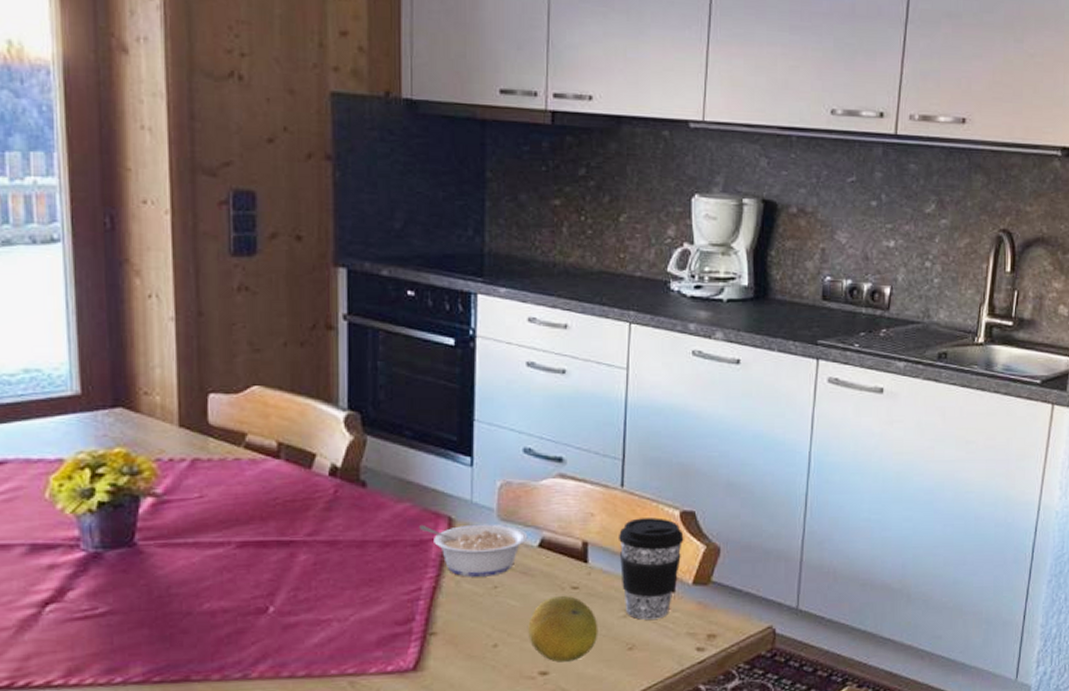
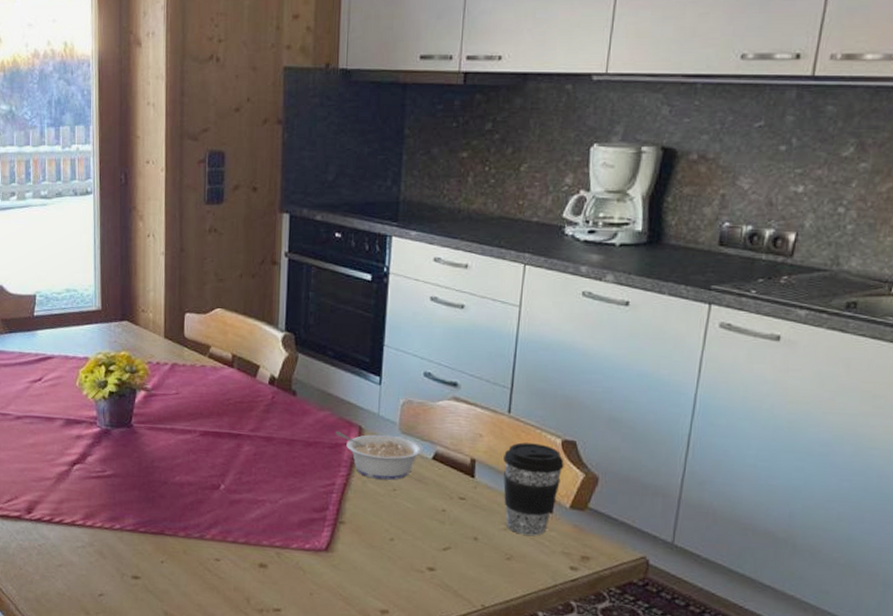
fruit: present [528,596,598,662] -> none [420,504,481,563]

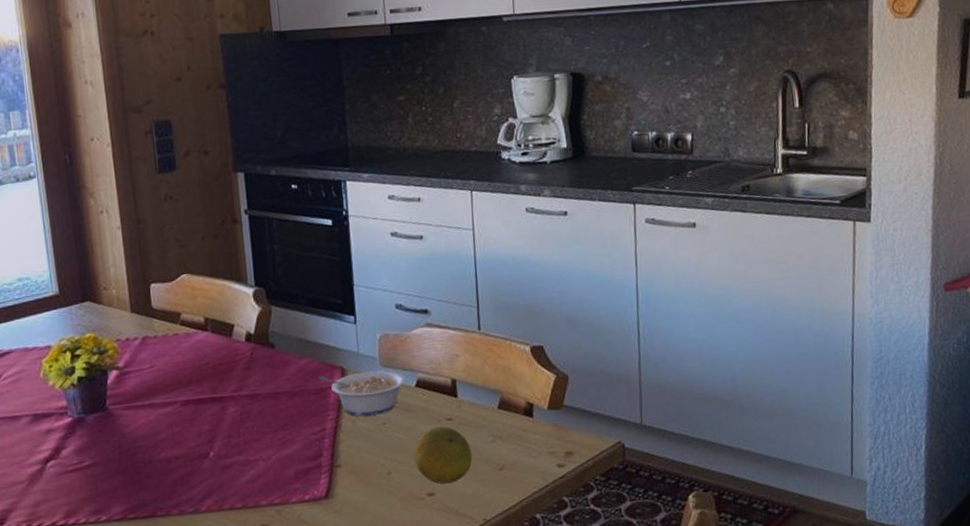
fruit: none [420,504,481,563] -> present [414,426,473,484]
coffee cup: present [503,442,564,536] -> none [481,354,536,443]

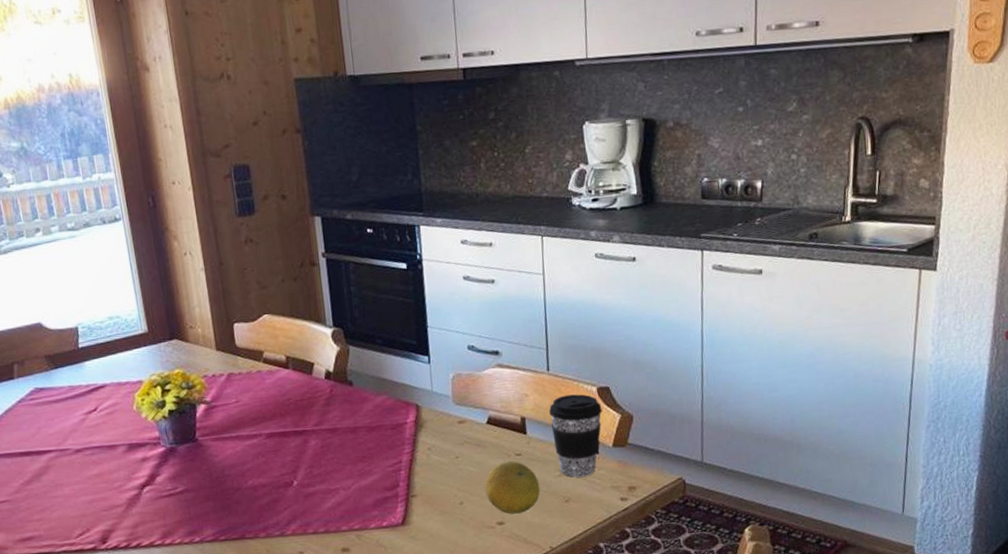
legume: present [319,370,406,417] -> none [395,407,478,451]
coffee cup: none [481,354,536,443] -> present [549,394,602,478]

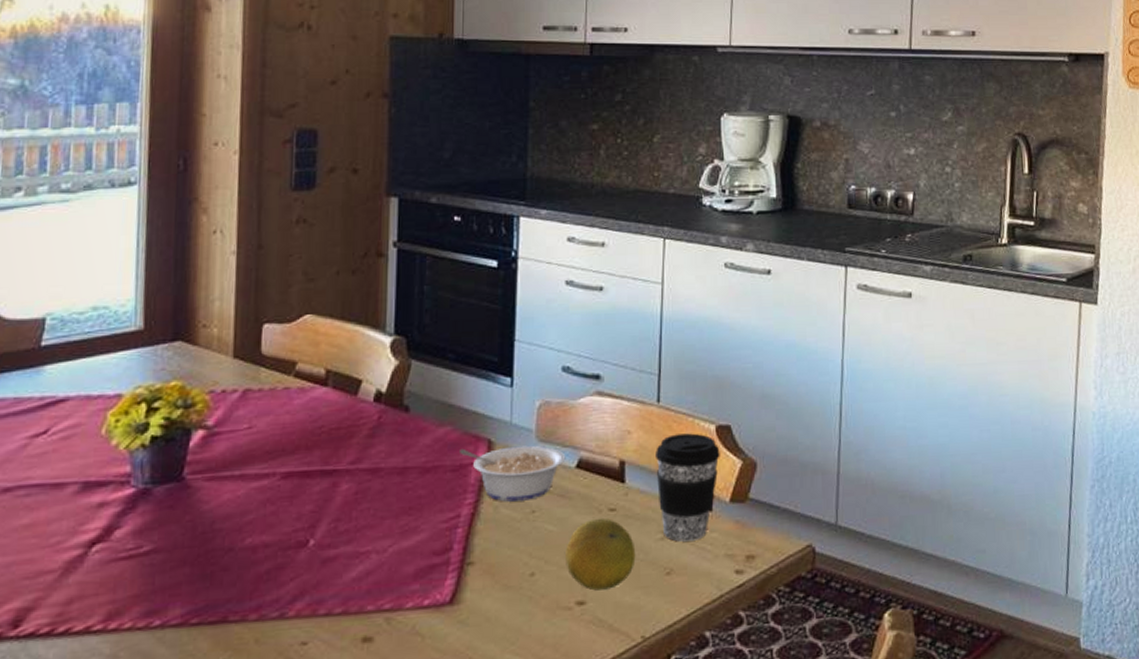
legume: none [395,407,478,451] -> present [460,445,566,502]

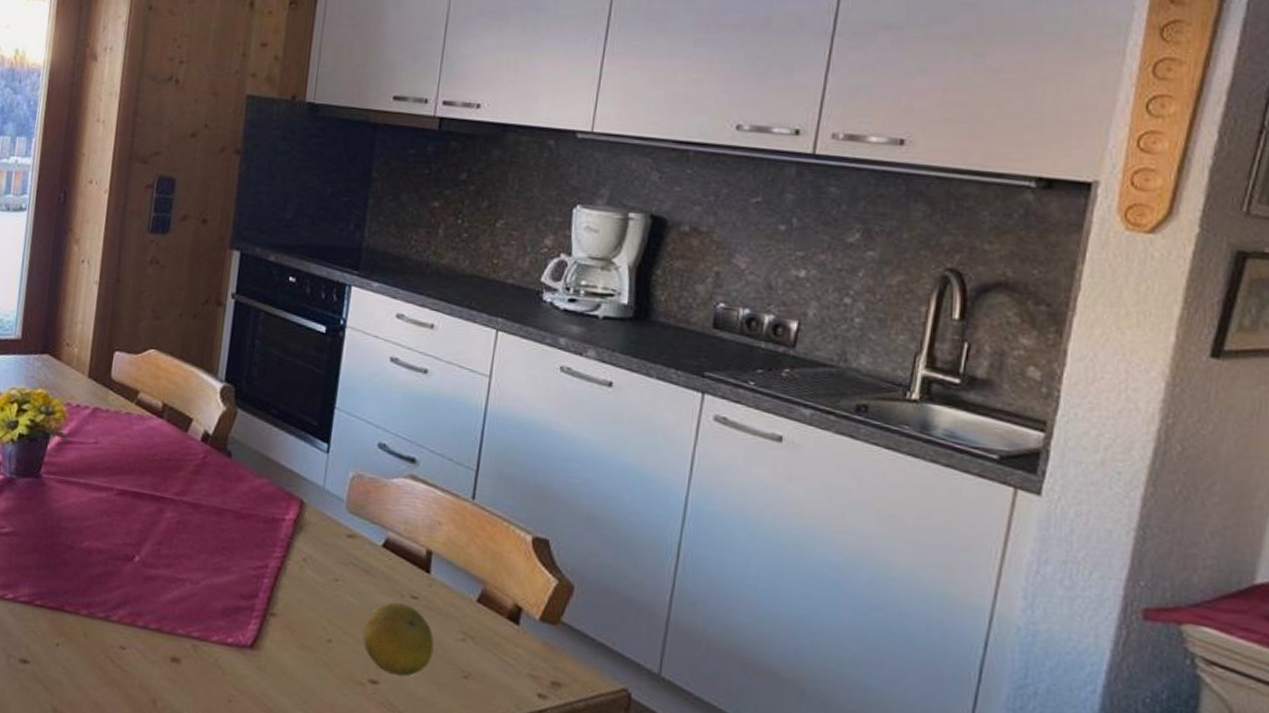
legume: present [460,445,566,502] -> none [273,502,374,568]
coffee cup: present [656,433,720,542] -> none [463,535,535,651]

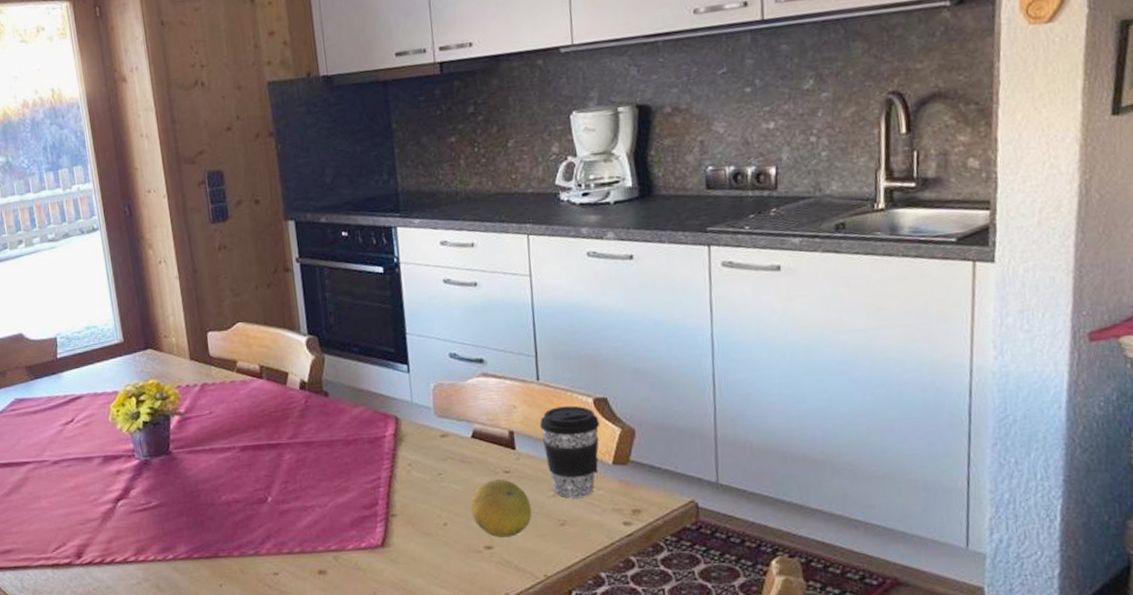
coffee cup: none [463,535,535,651] -> present [540,405,600,498]

